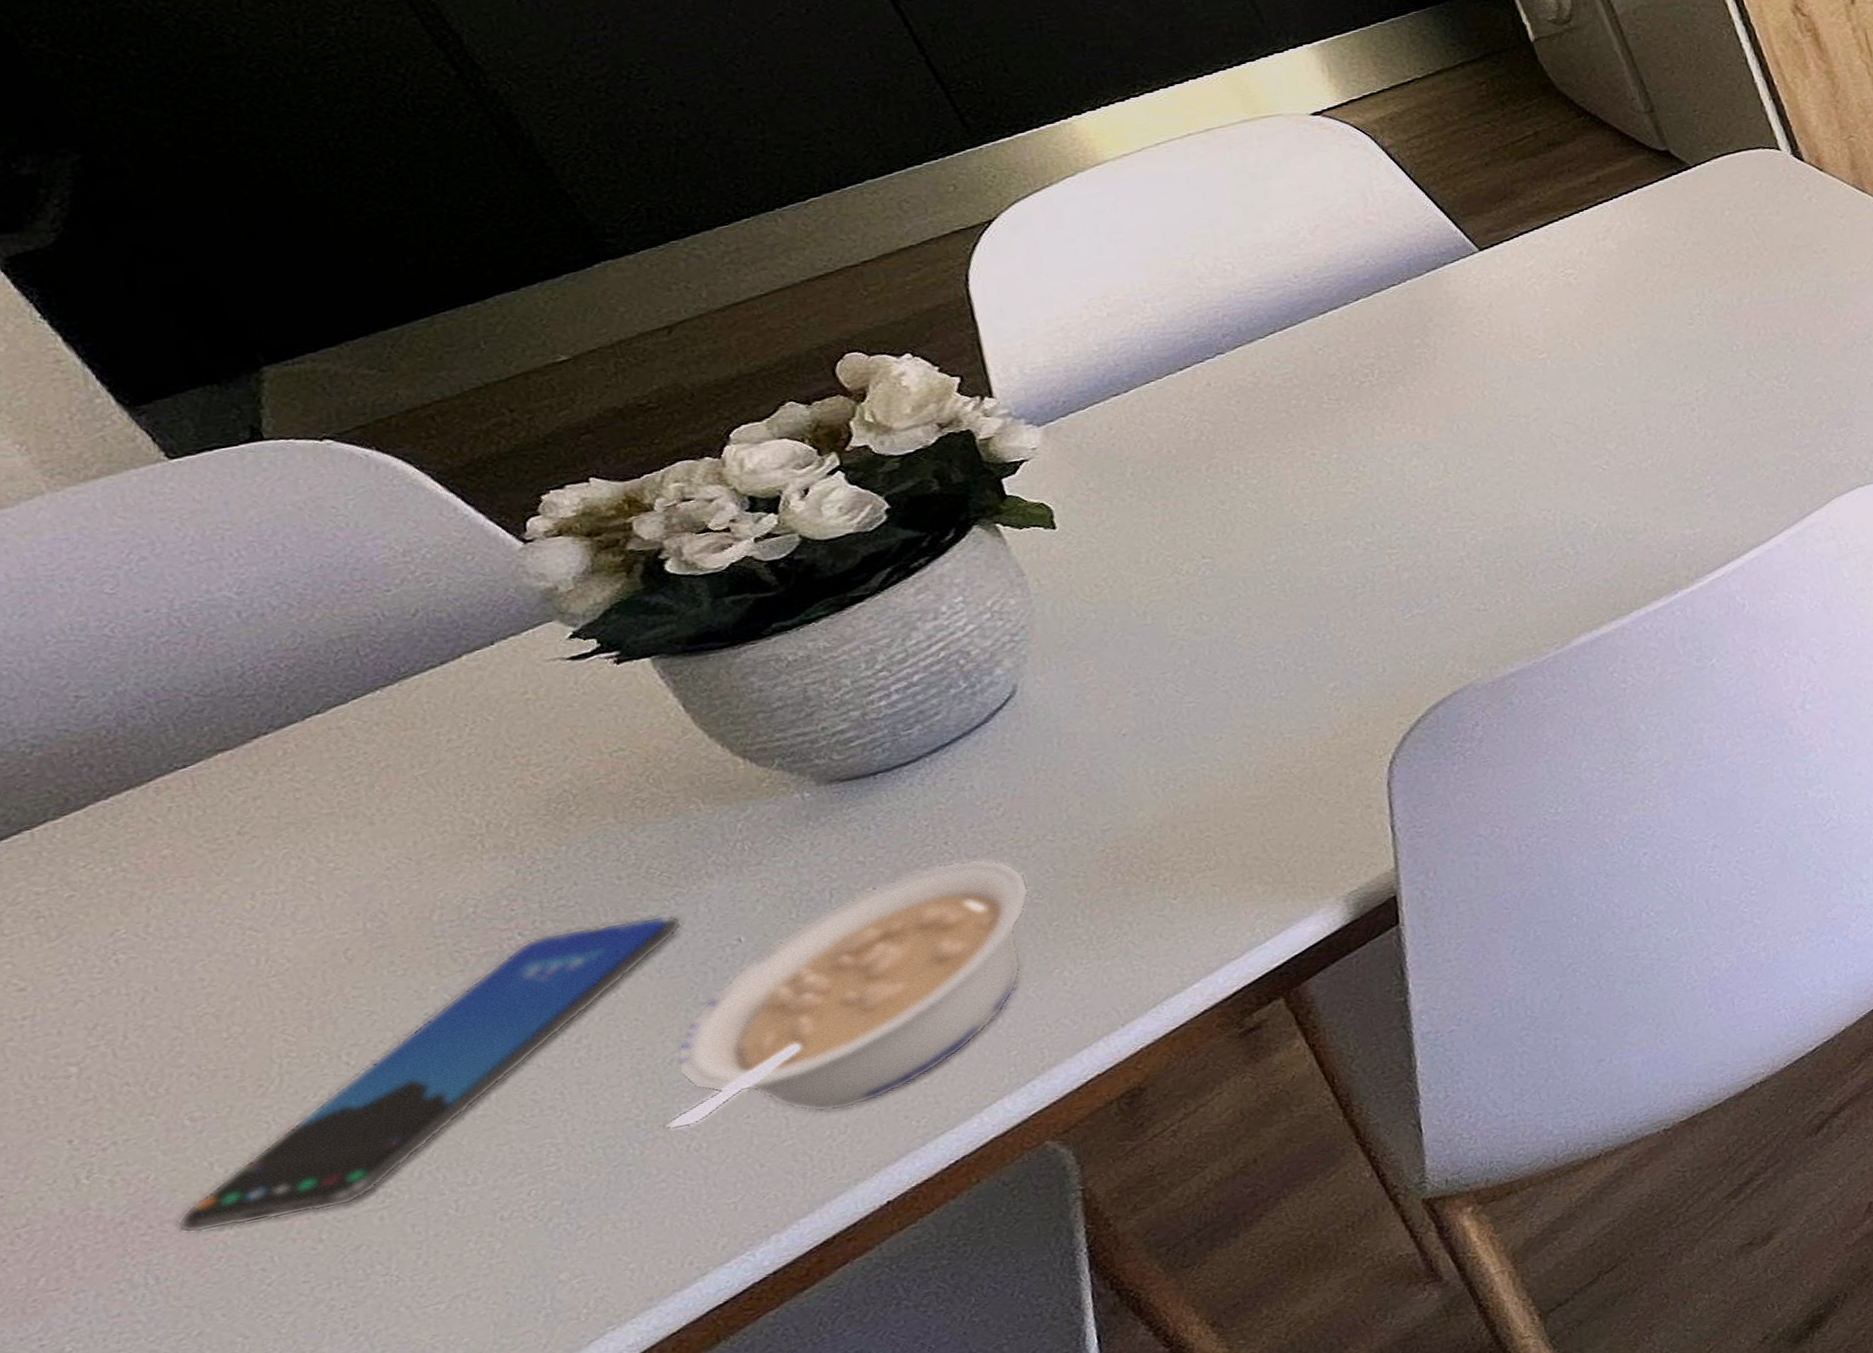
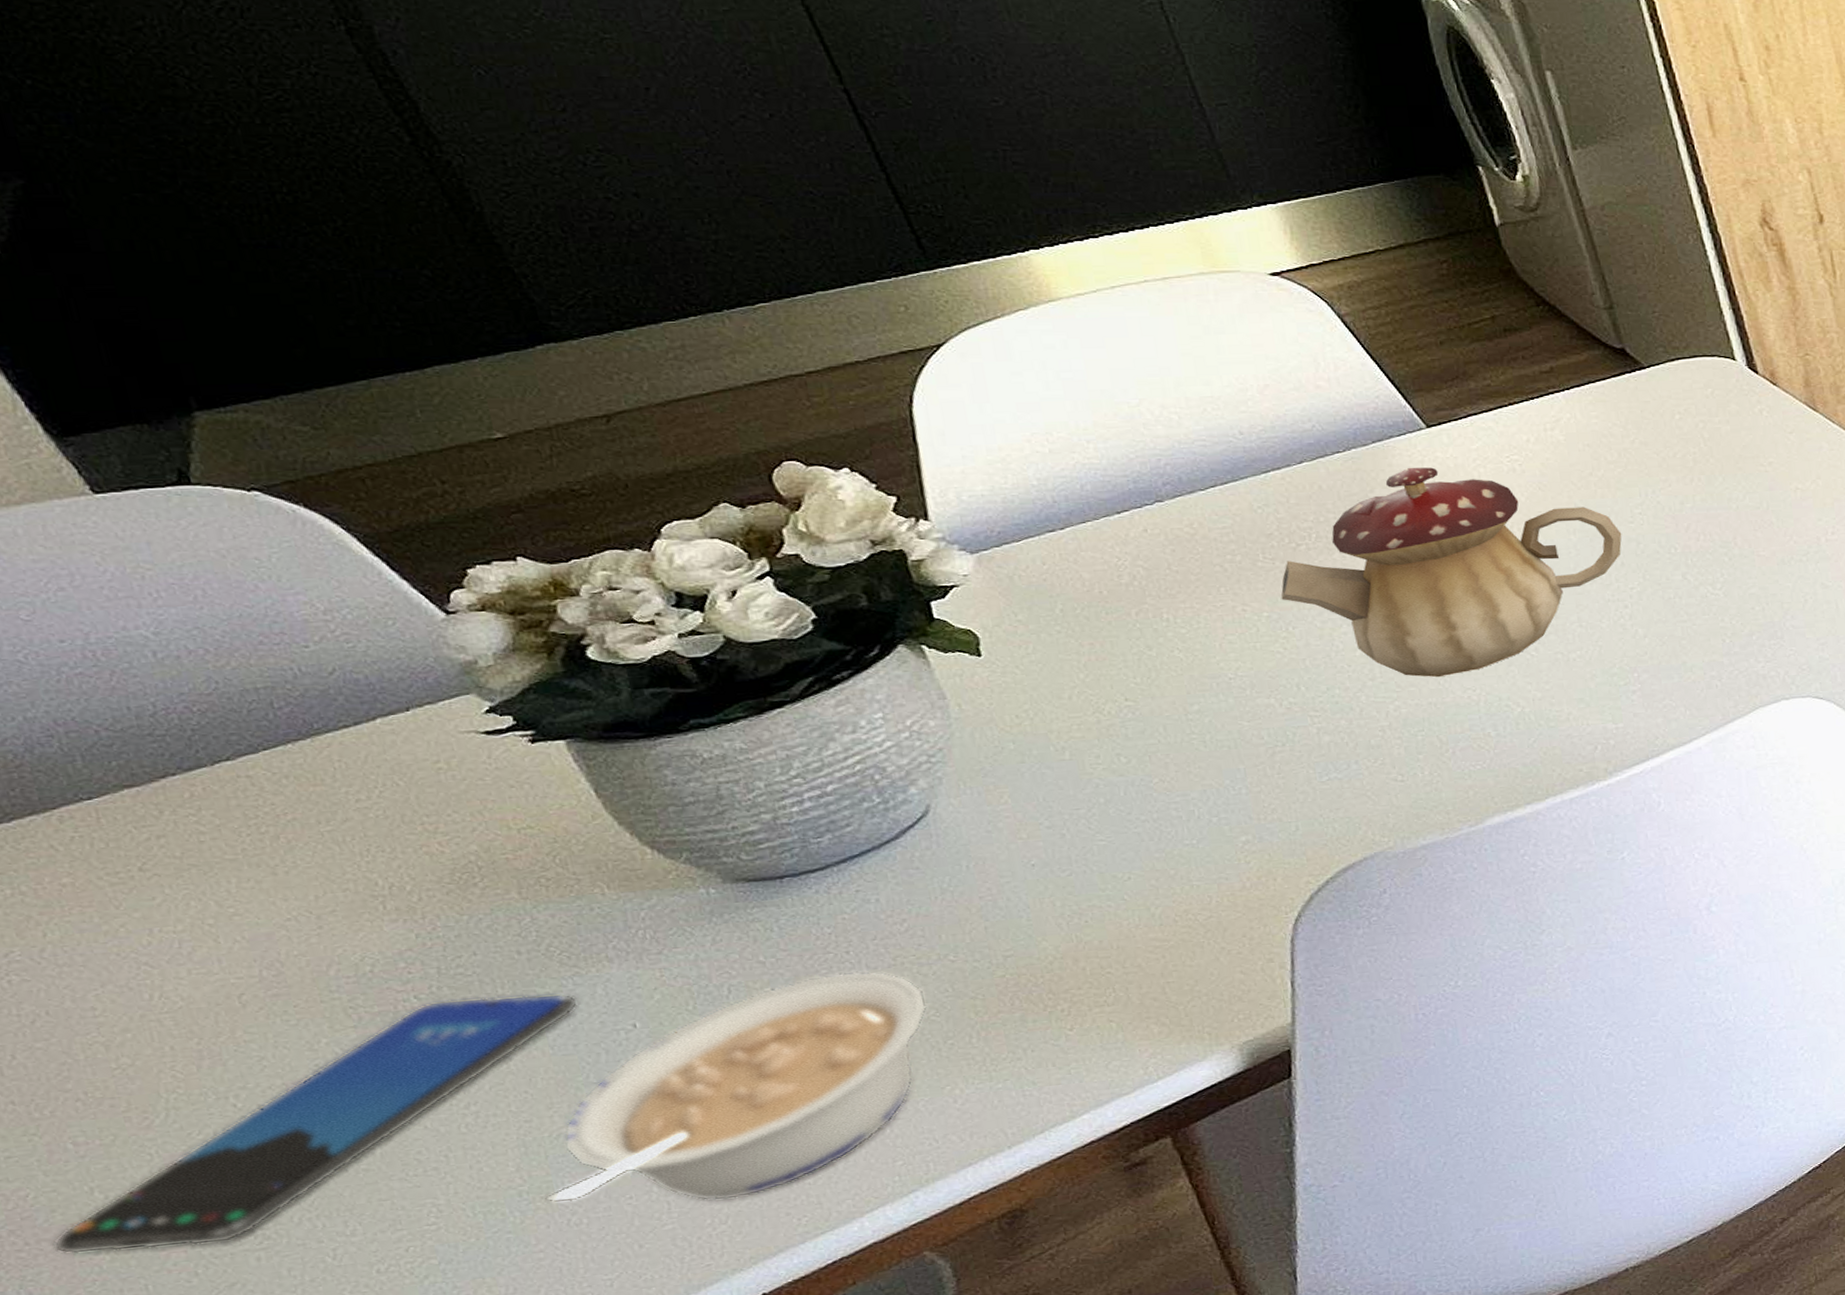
teapot: none [1348,290,1684,503] -> present [1281,467,1622,678]

